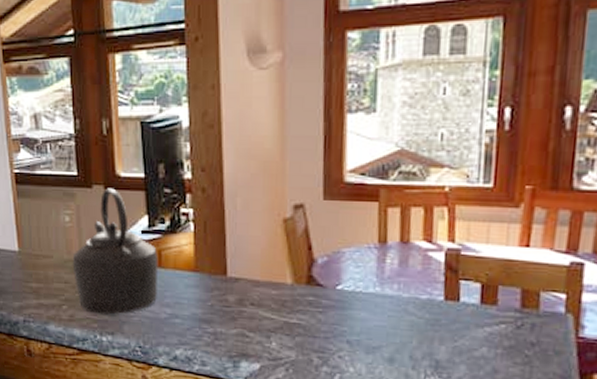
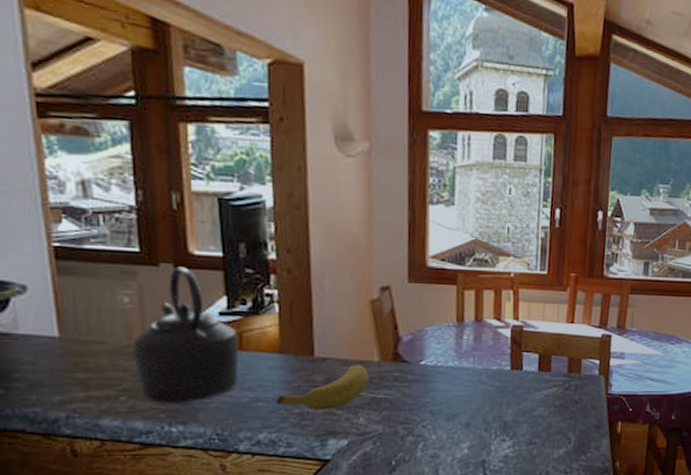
banana: none [191,286,281,332] -> present [276,365,369,410]

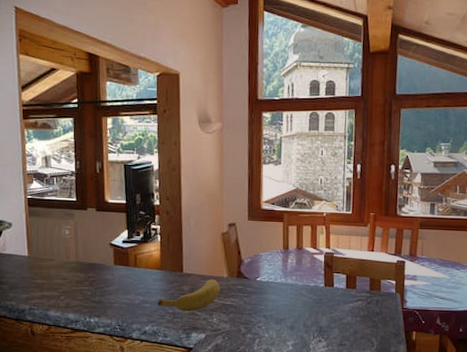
kettle: present [133,266,239,403] -> none [70,210,135,302]

